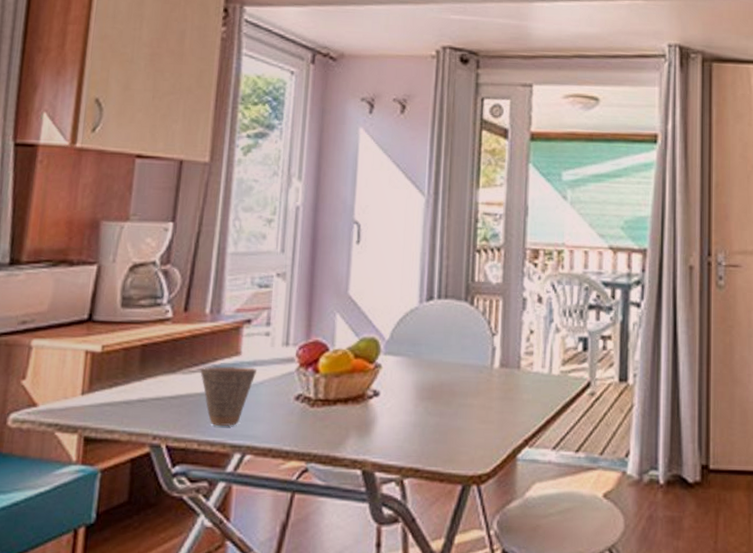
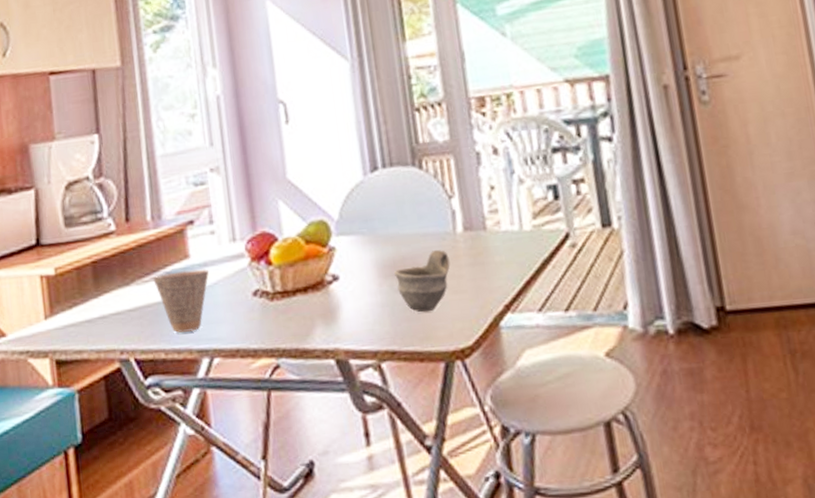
cup: none [431,380,483,437] -> present [394,249,451,313]

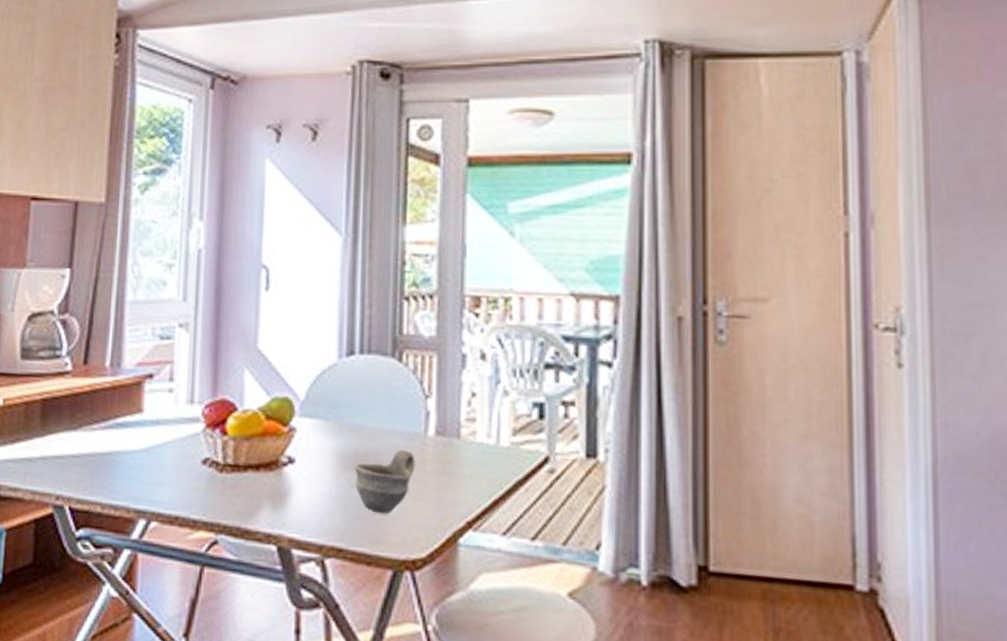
cup: present [153,269,210,333] -> none [101,424,161,490]

